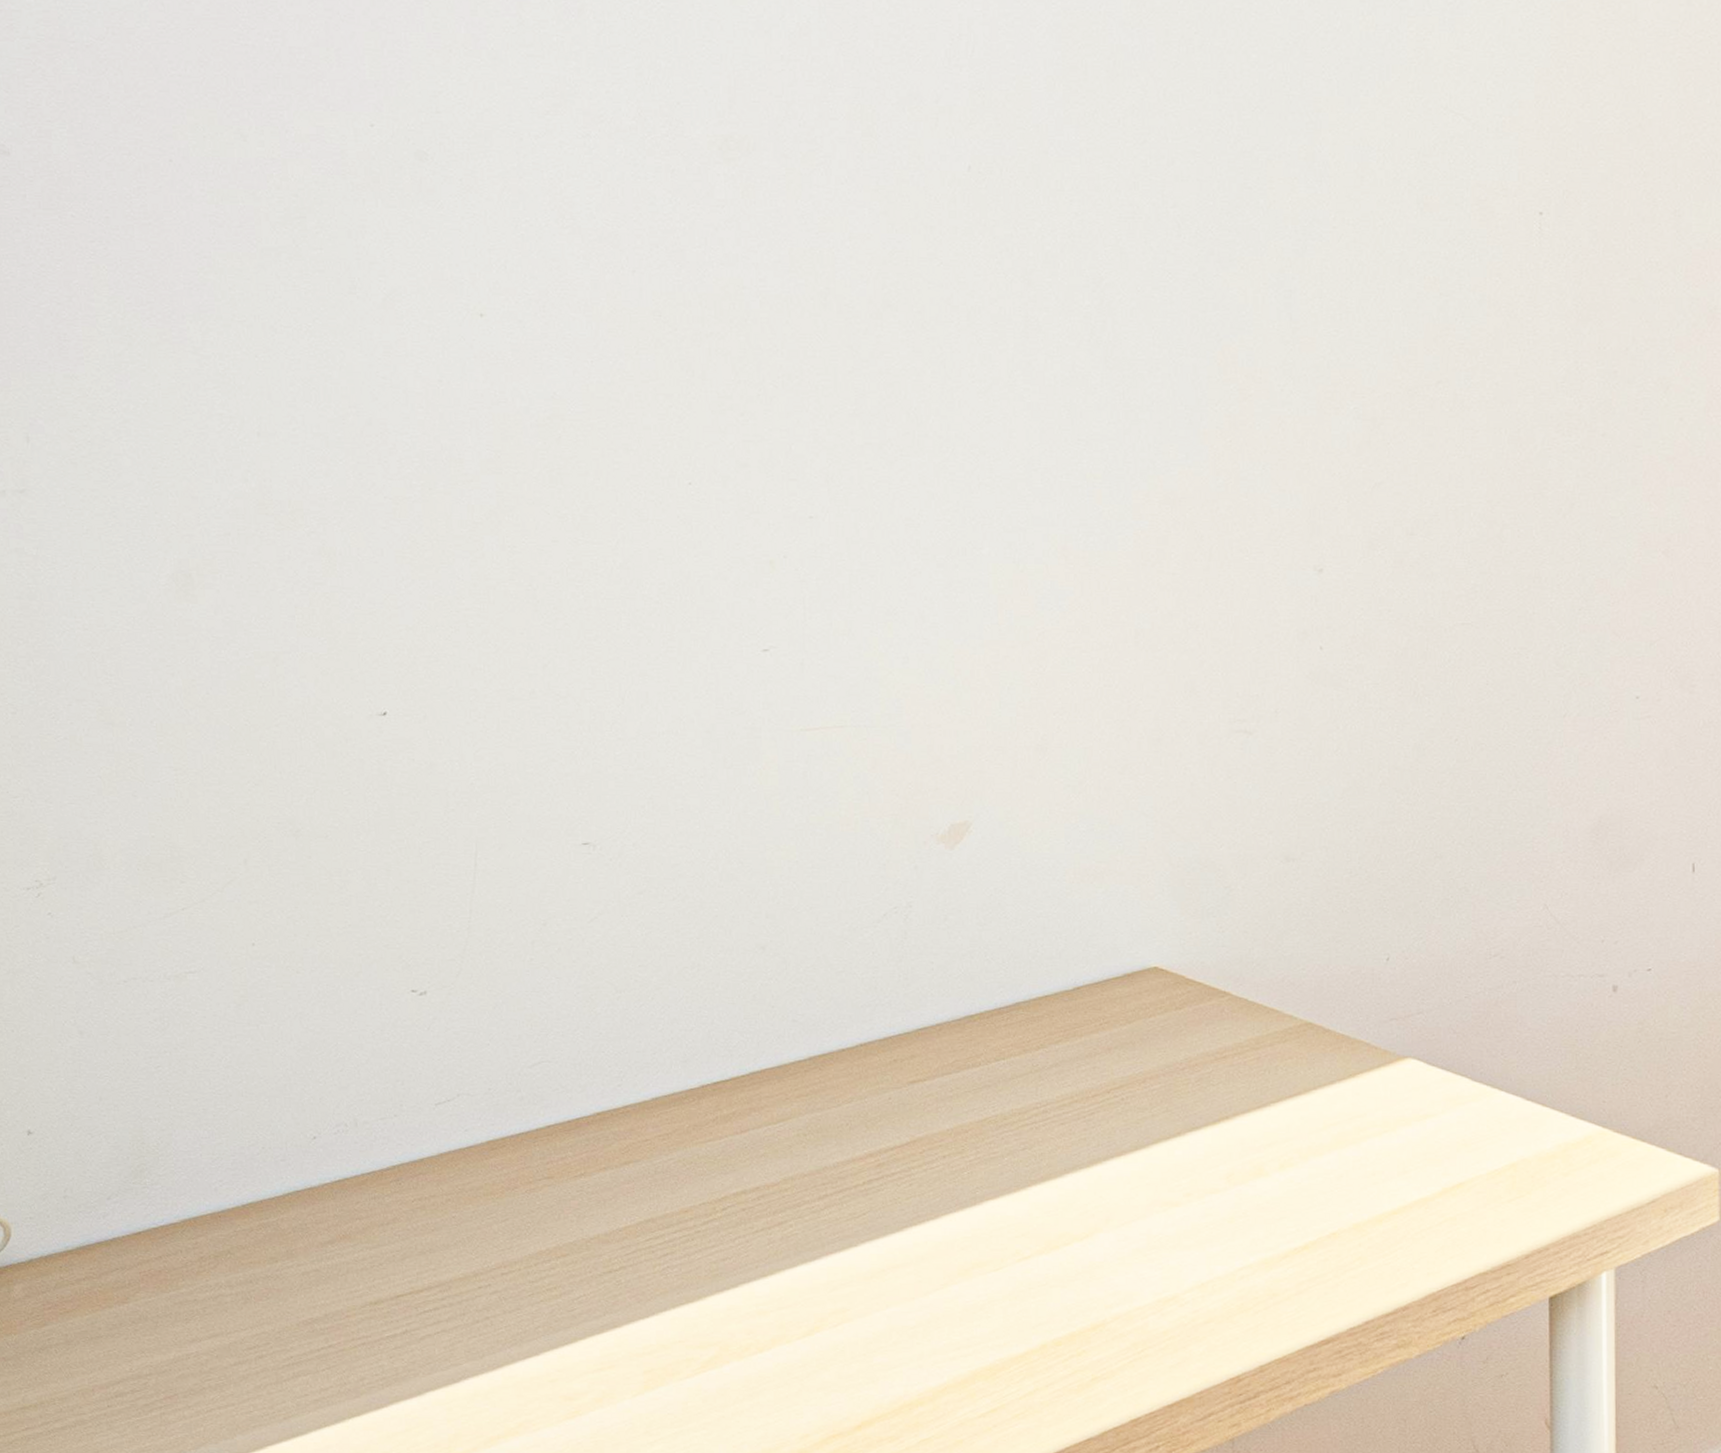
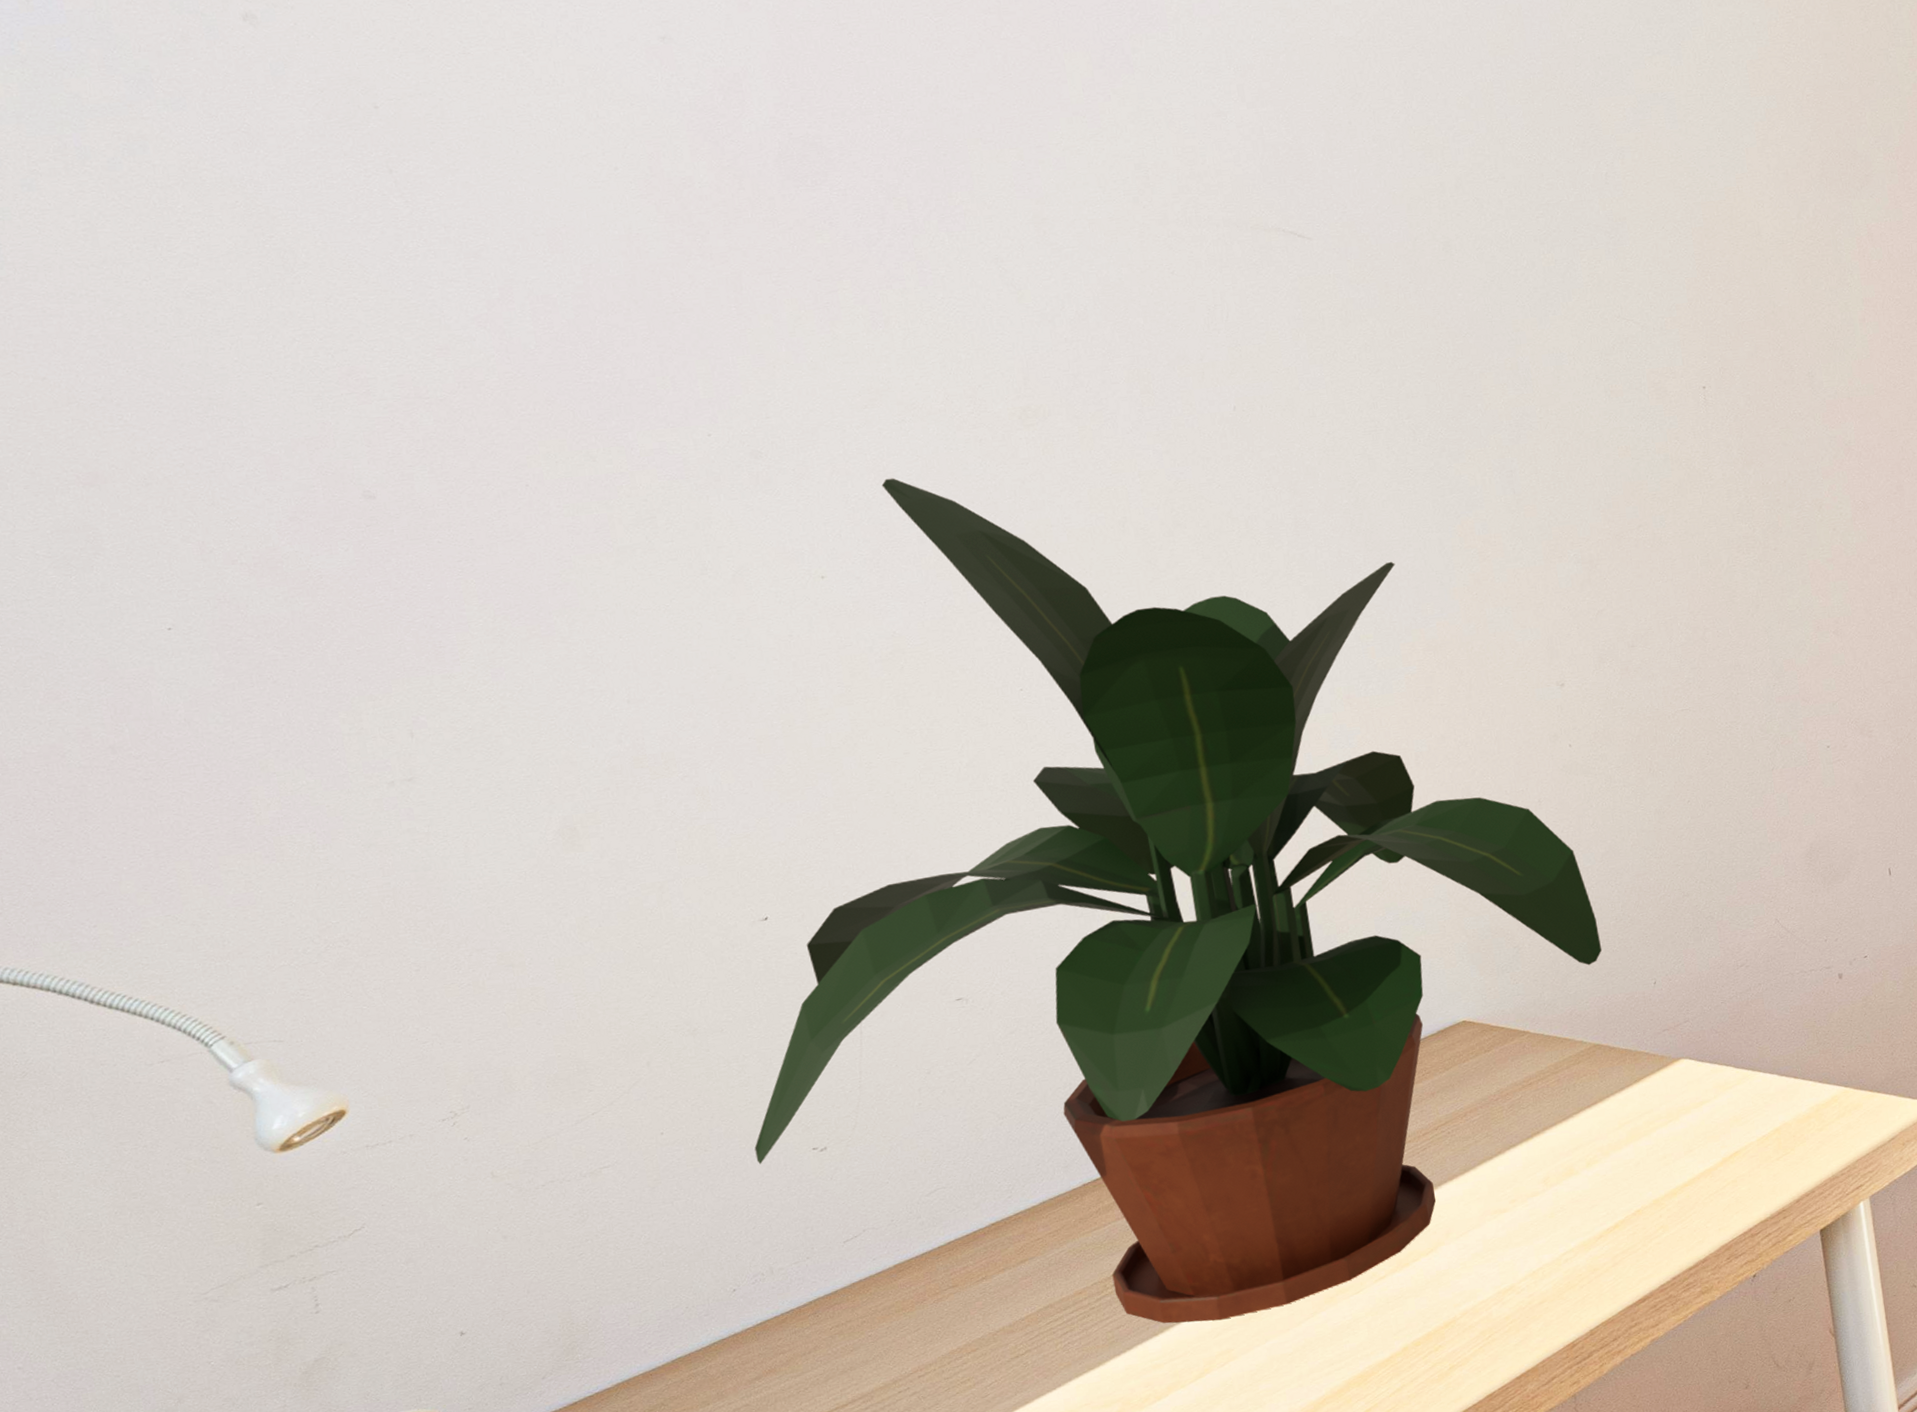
potted plant: none [349,204,1330,1273] -> present [754,478,1603,1323]

